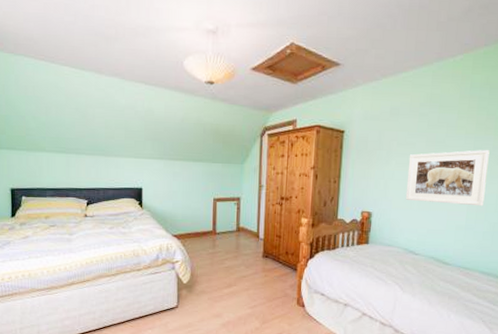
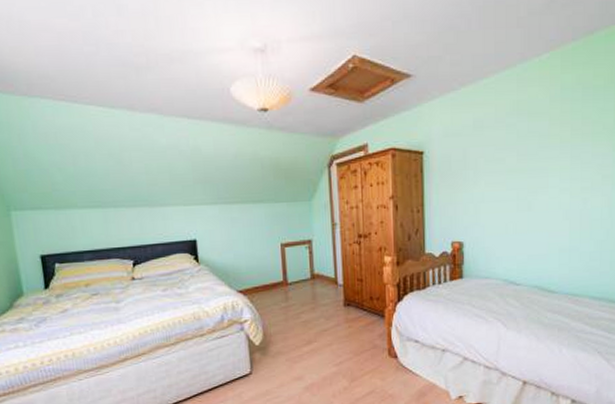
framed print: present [405,150,490,206] -> none [499,159,589,225]

